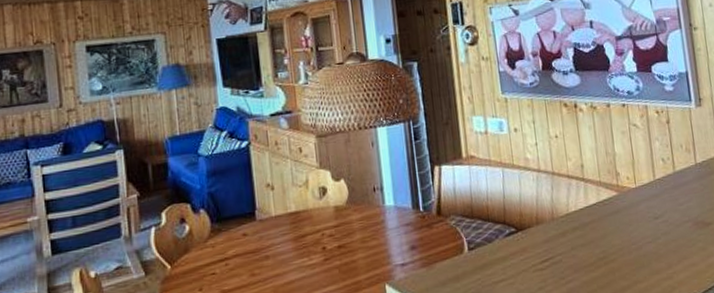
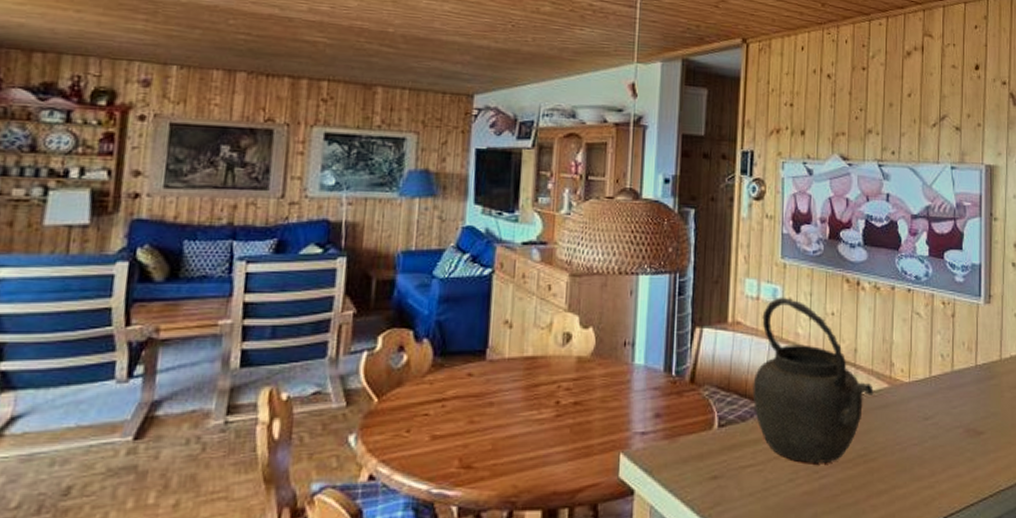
kettle: none [492,128,605,272] -> present [752,297,874,464]

